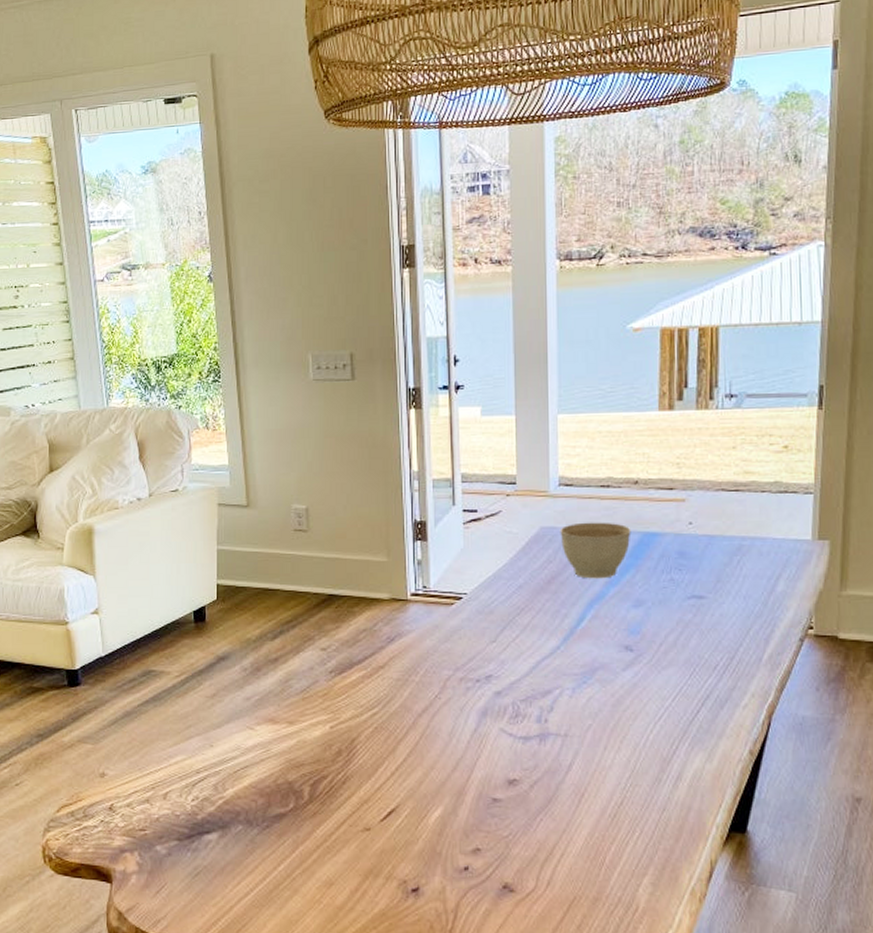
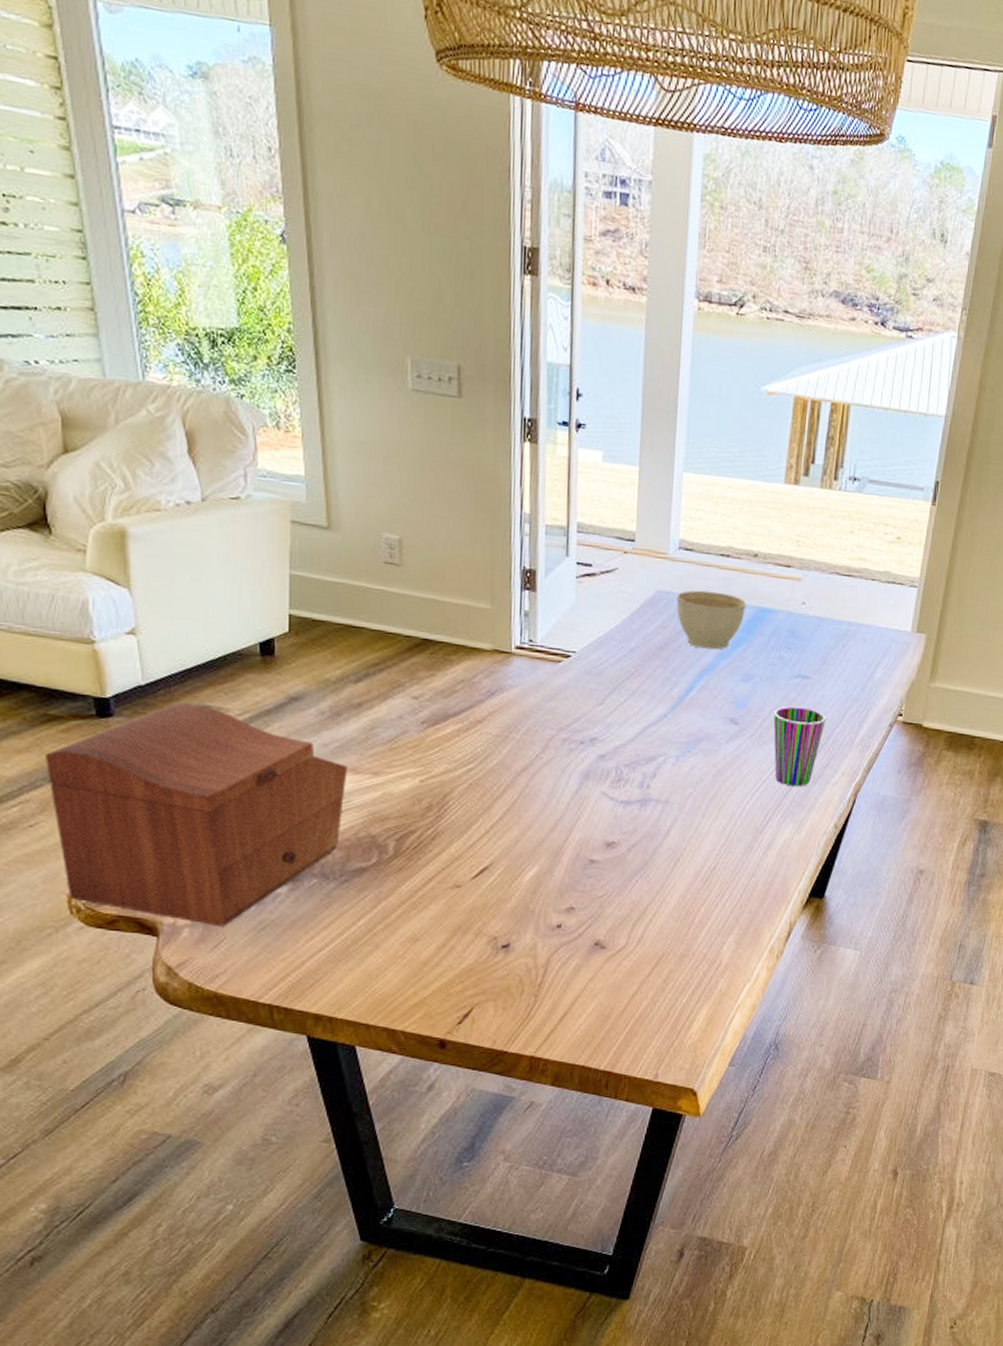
sewing box: none [30,670,267,873] -> present [46,703,348,927]
cup: none [670,628,728,712] -> present [773,706,826,787]

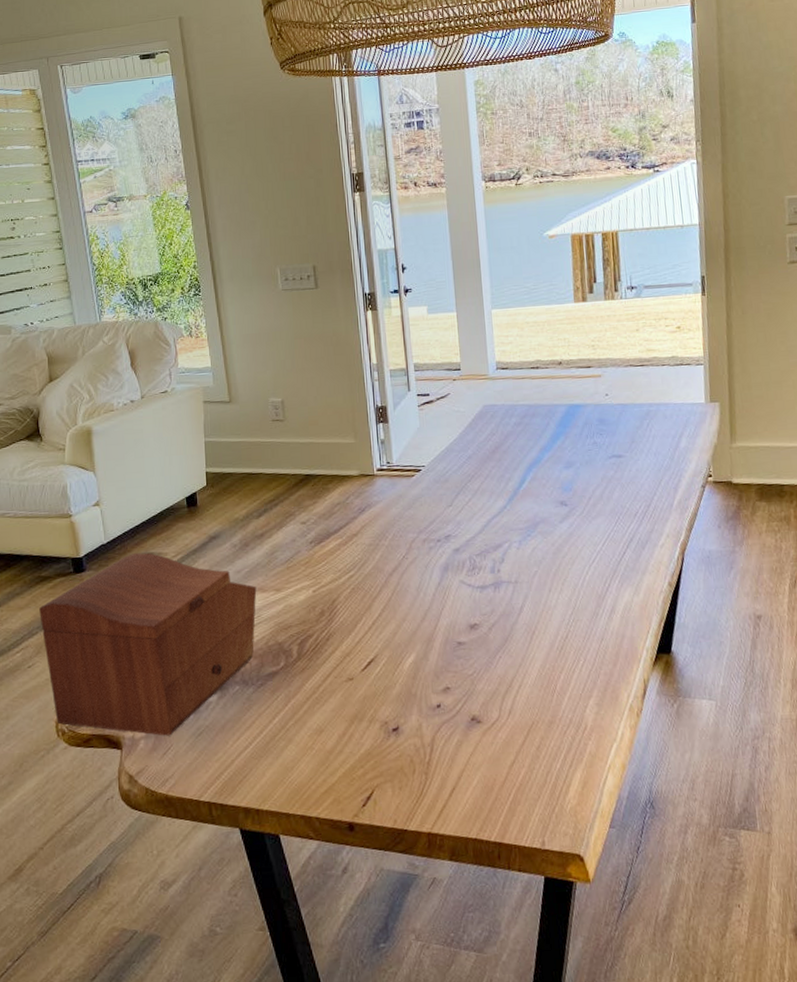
planter bowl: present [676,590,747,650] -> none [500,398,559,447]
cup: present [773,706,826,787] -> none [597,482,644,554]

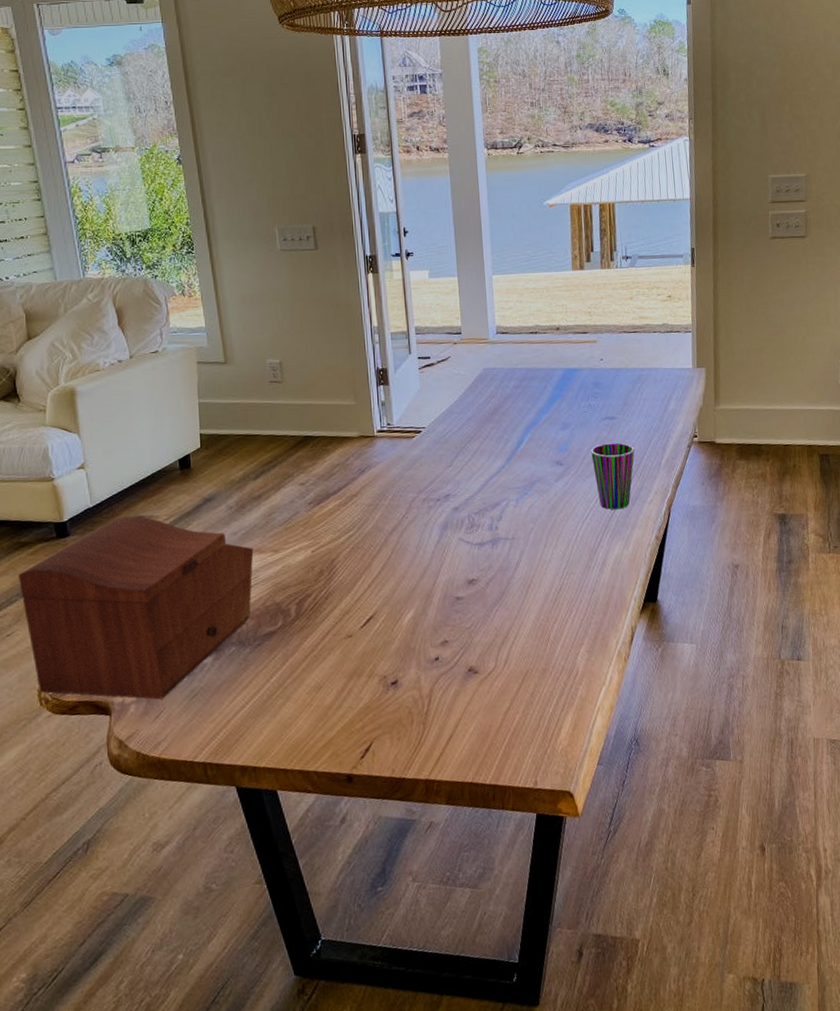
cup: none [597,482,644,554] -> present [591,442,635,510]

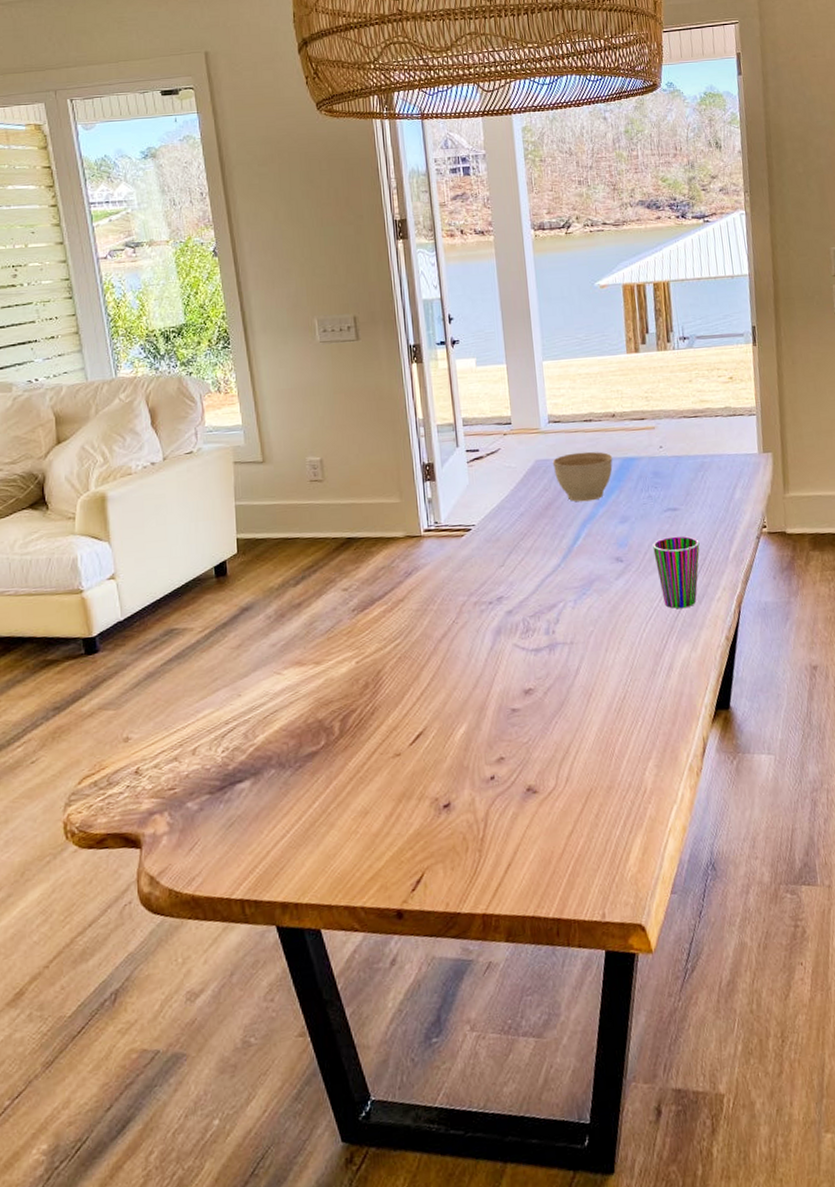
sewing box: present [19,516,254,700] -> none [45,629,294,830]
planter bowl: none [499,362,556,409] -> present [552,451,613,502]

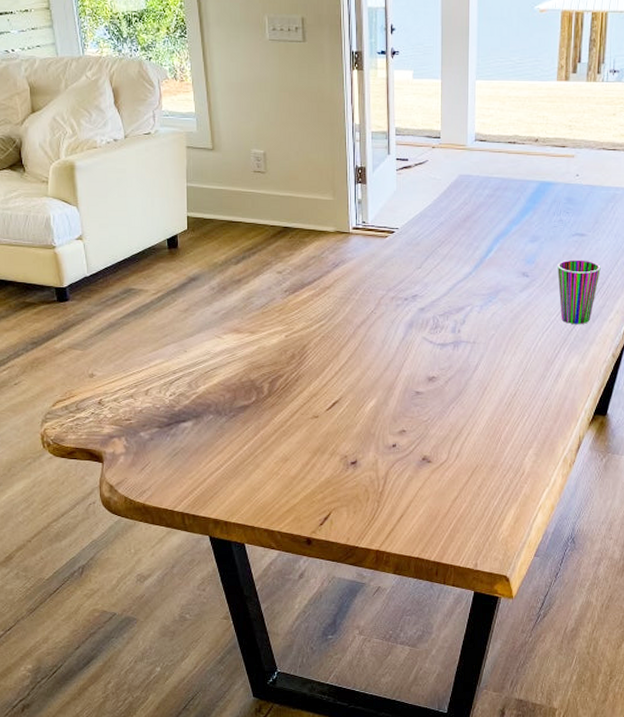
planter bowl: present [552,451,613,502] -> none [474,172,531,219]

